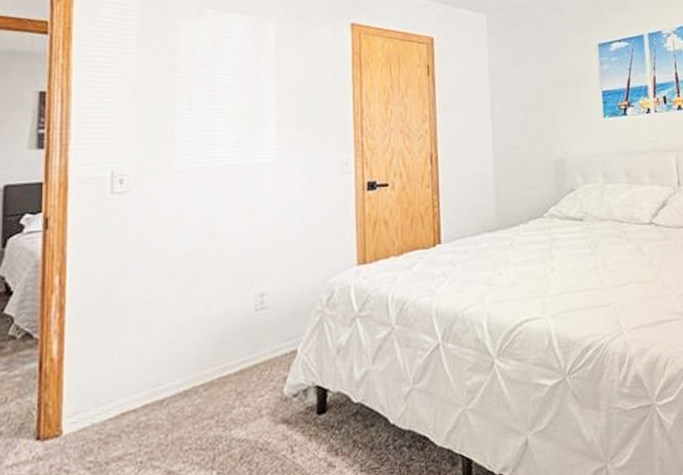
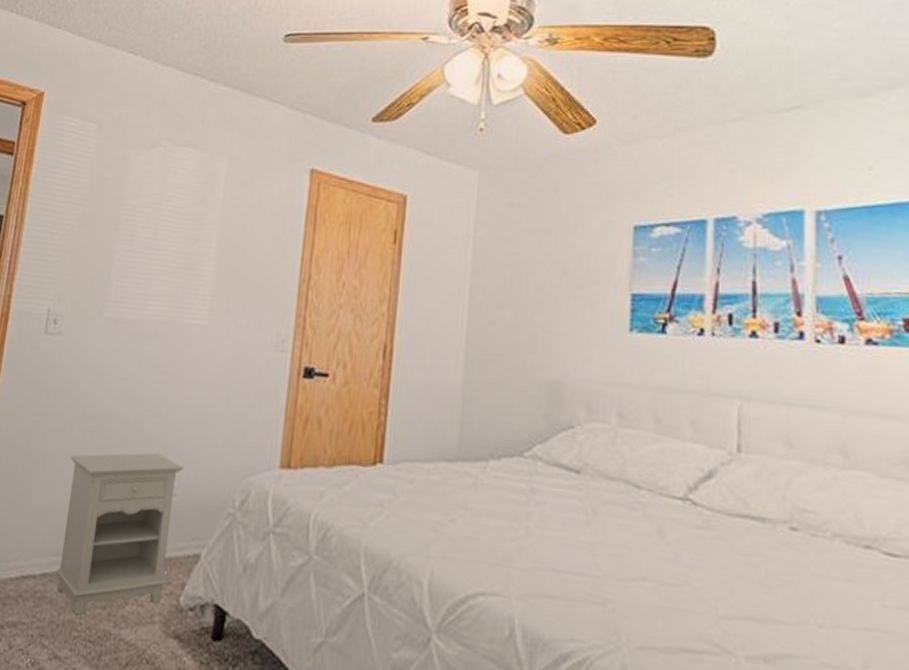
nightstand: none [157,276,271,432] -> present [55,452,184,616]

